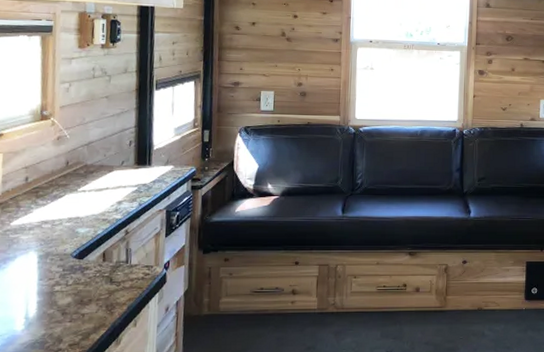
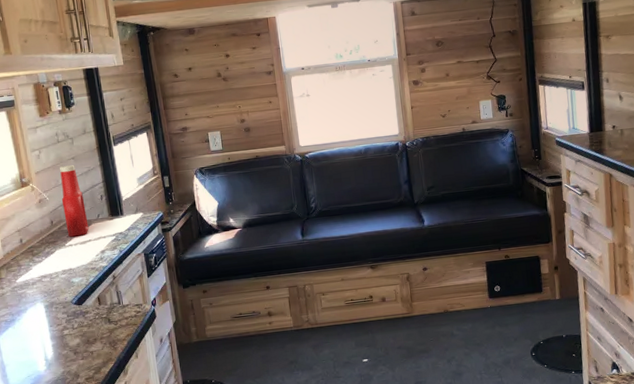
ketchup bottle: none [83,103,110,182] -> present [60,164,89,237]

